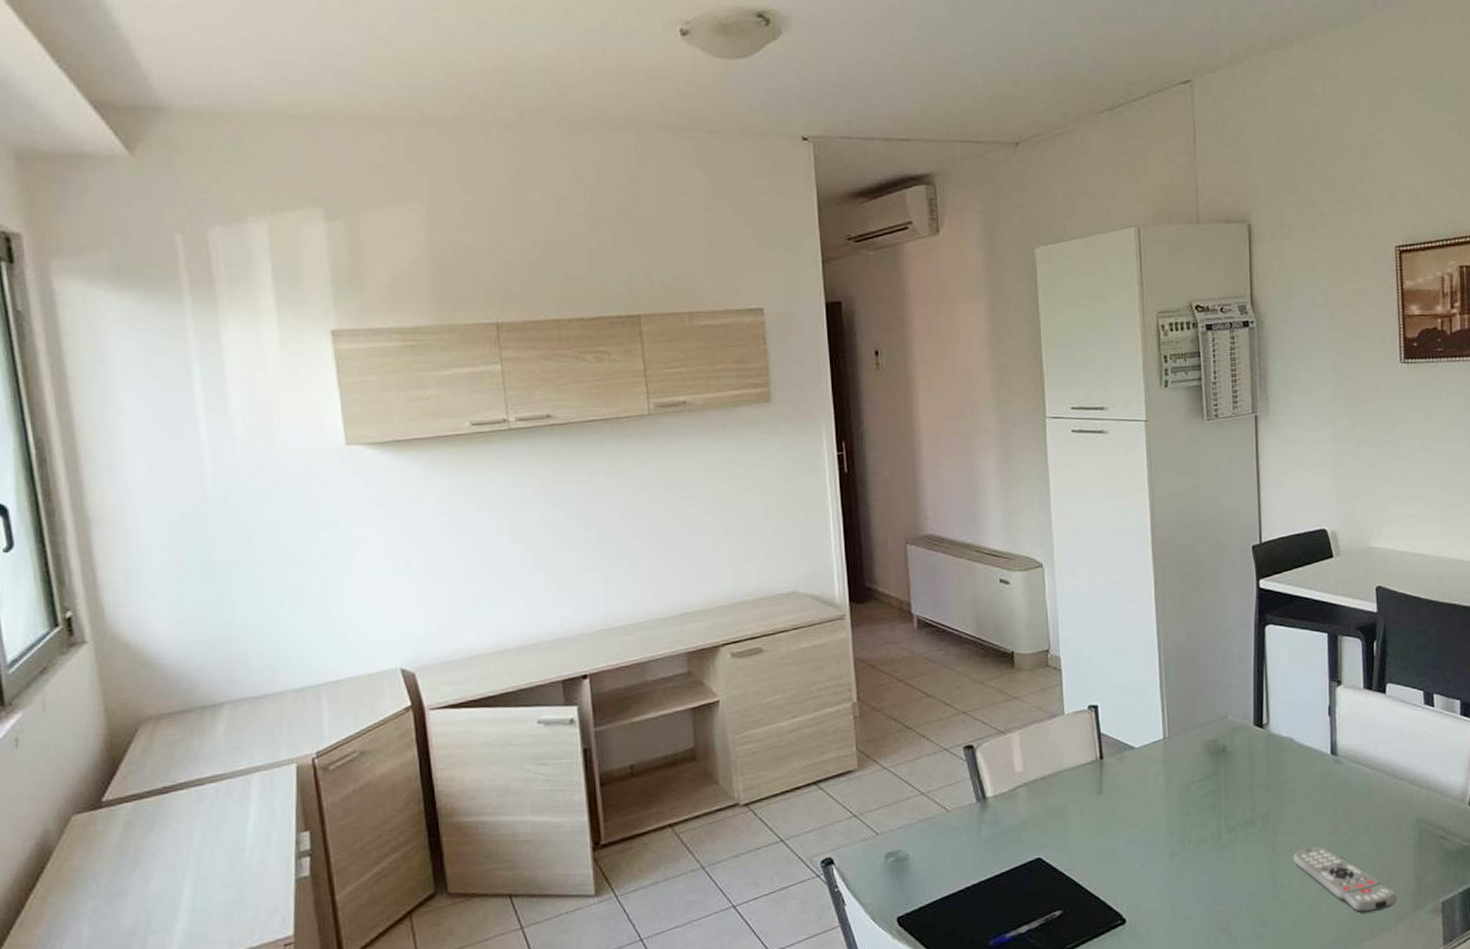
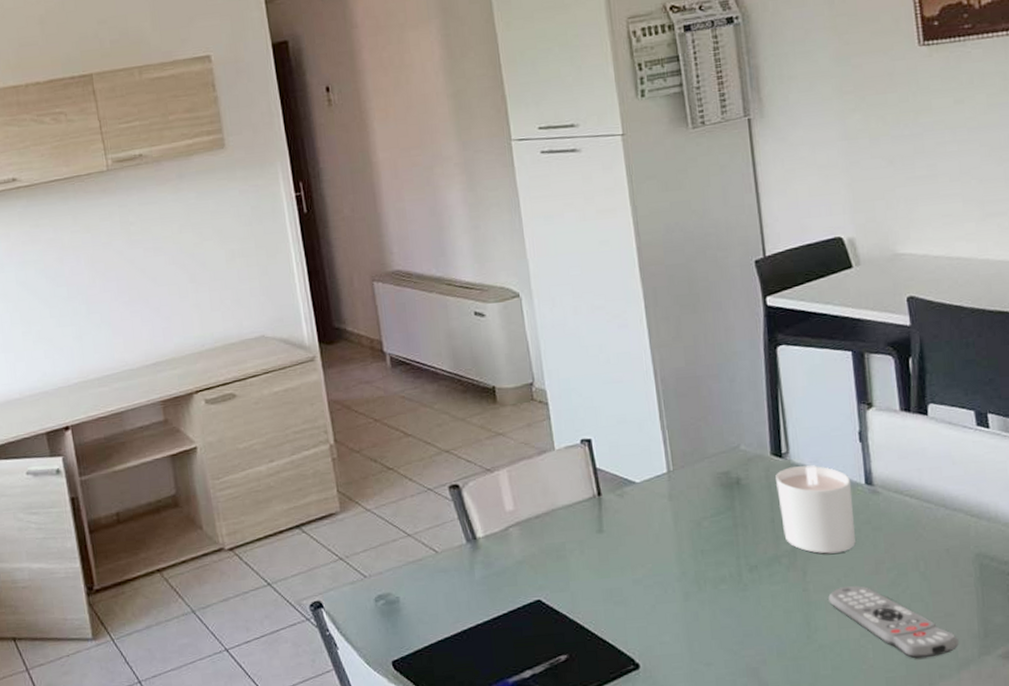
candle: none [1256,736,1320,817] -> present [776,465,856,554]

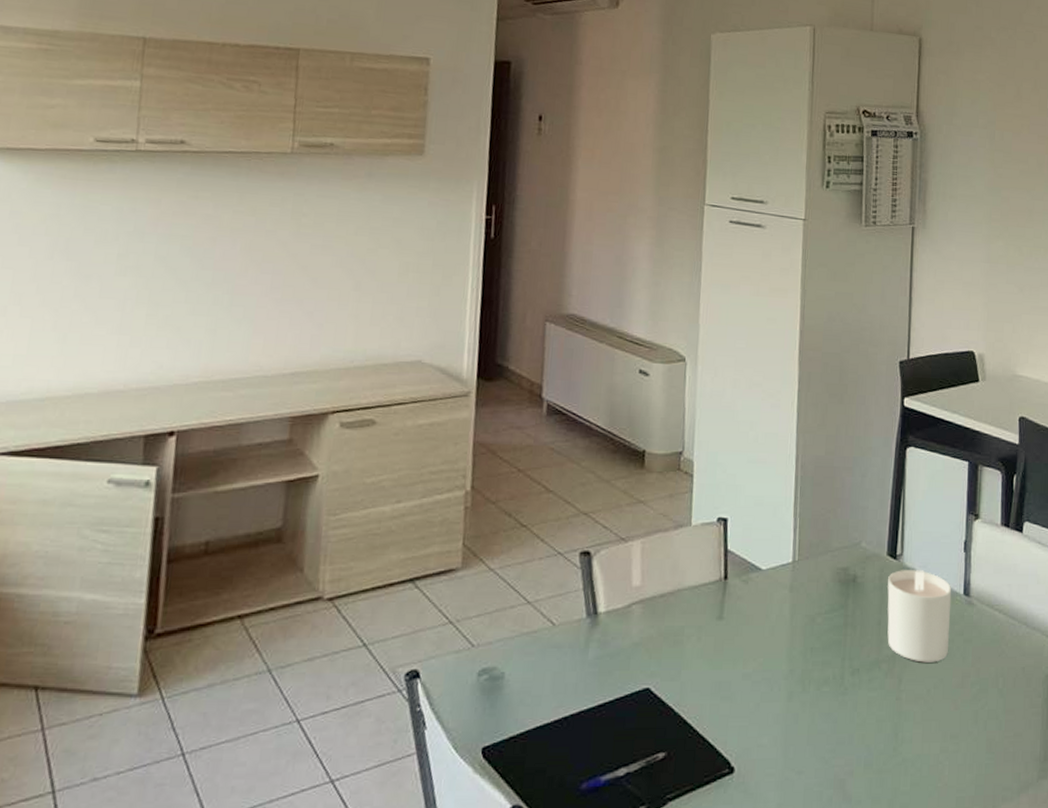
remote control: present [828,586,959,659] -> none [917,698,1022,779]

